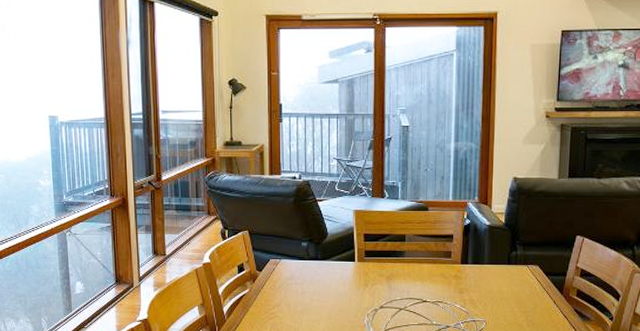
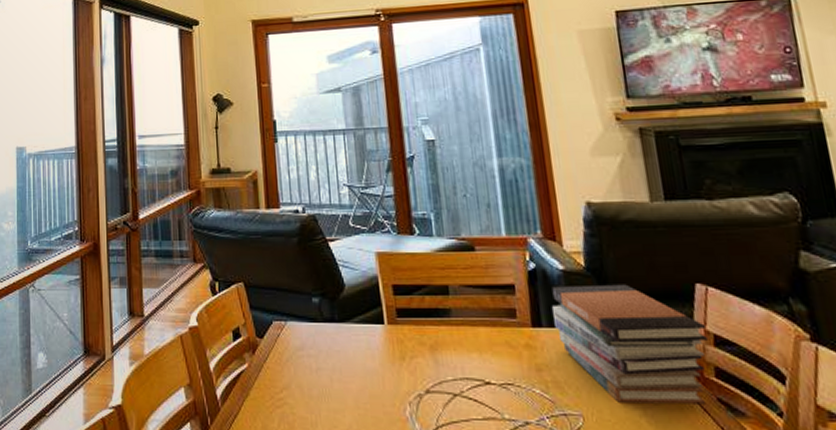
book stack: none [477,235,578,313] -> present [552,284,709,404]

